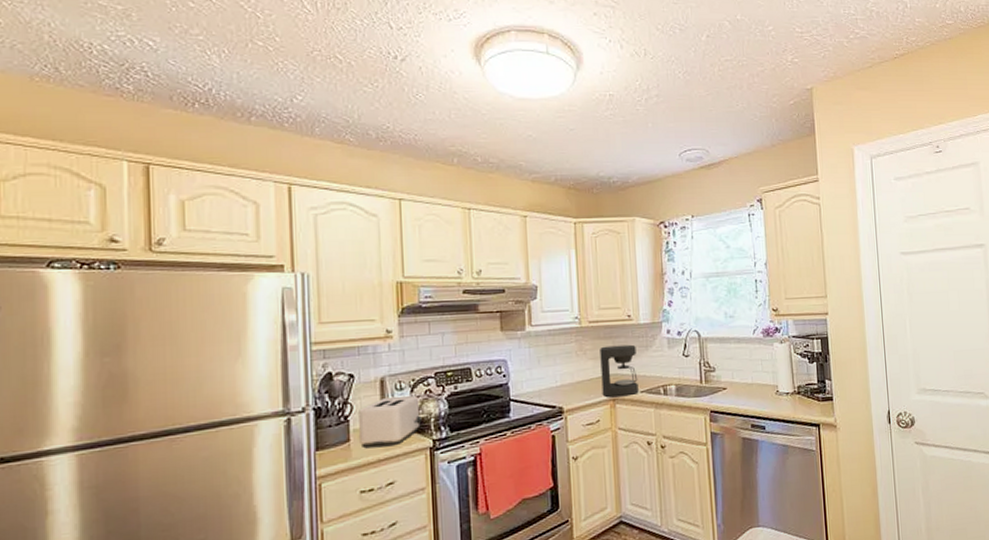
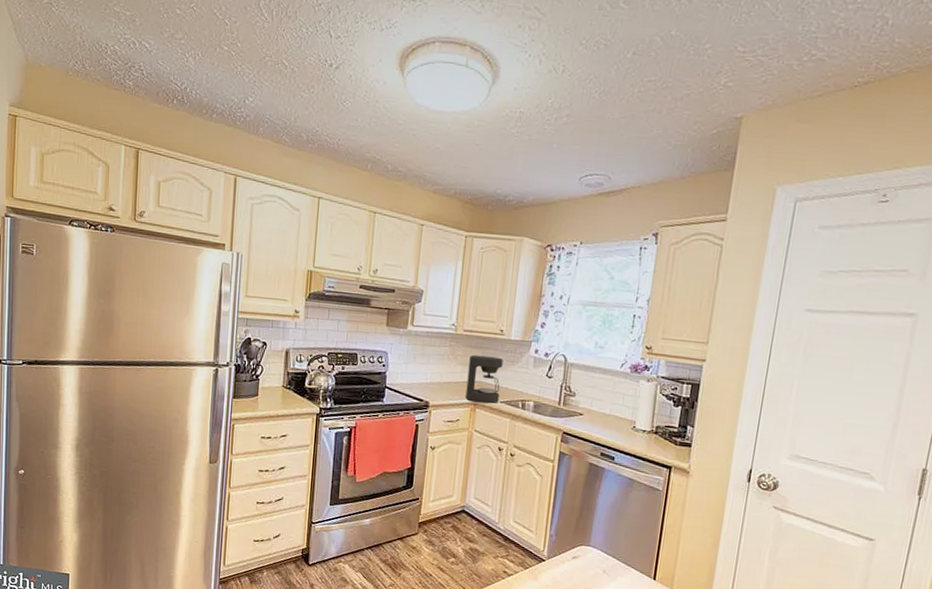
toaster: present [359,396,422,448] -> none [265,366,314,406]

